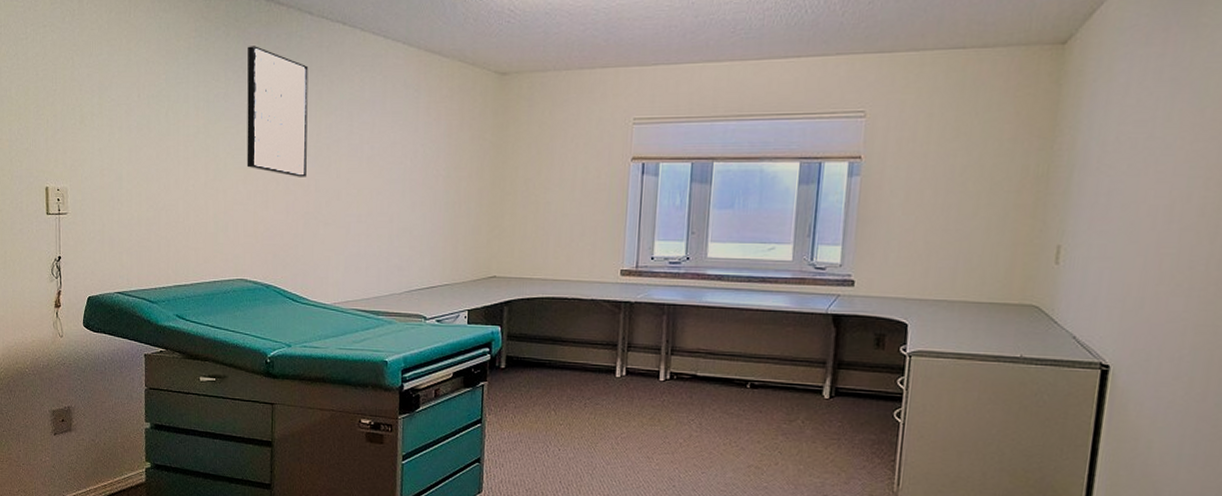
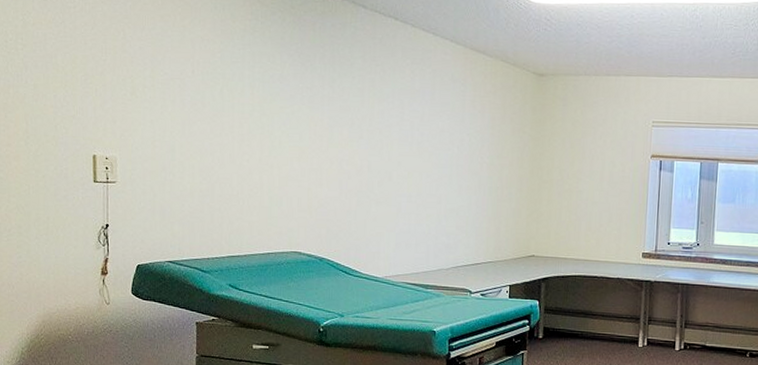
wall art: present [246,46,309,177] -> none [301,32,362,158]

